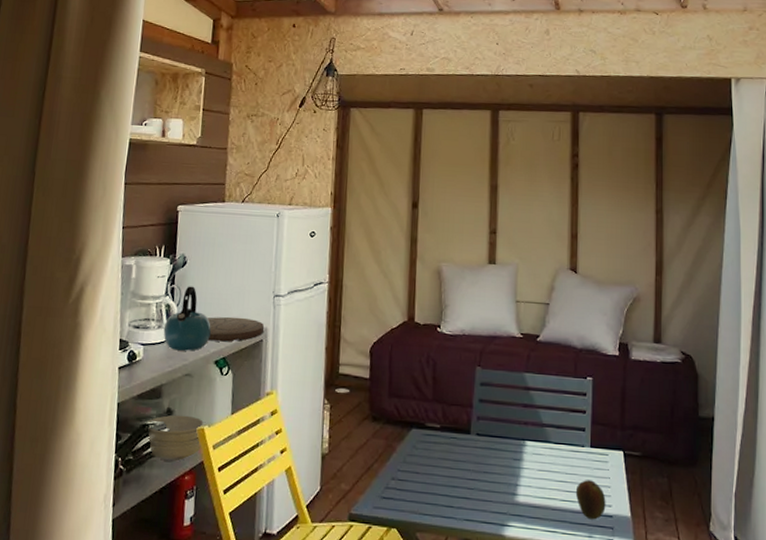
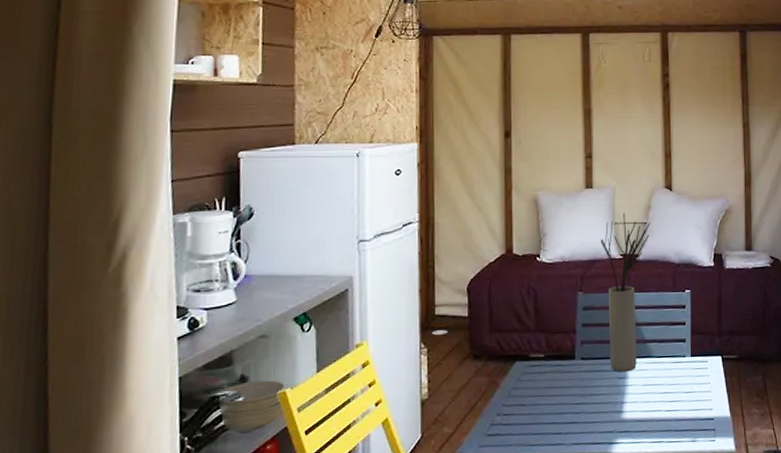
kettle: present [163,286,211,351] -> none [230,239,287,311]
cutting board: present [207,316,265,342] -> none [282,267,350,297]
vase: none [501,292,554,454] -> present [600,213,651,372]
fruit: present [575,480,606,520] -> none [678,387,707,425]

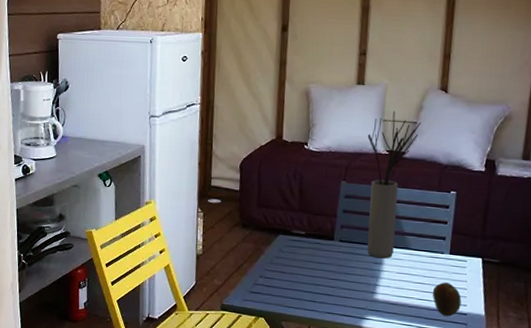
bowl: present [215,380,286,433] -> none [42,219,92,258]
fruit: none [678,387,707,425] -> present [432,282,462,317]

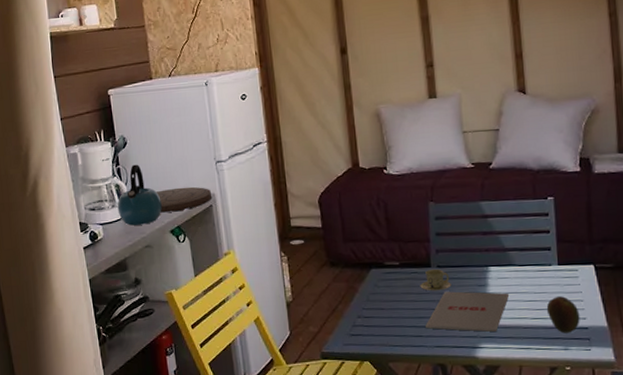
kettle: none [51,108,94,166] -> present [117,164,162,226]
cutting board: none [90,135,142,158] -> present [156,186,213,213]
magazine: none [319,264,401,307] -> present [424,291,510,333]
cup and saucer: none [321,242,350,263] -> present [420,268,452,291]
vase: present [366,111,421,259] -> none [449,121,504,280]

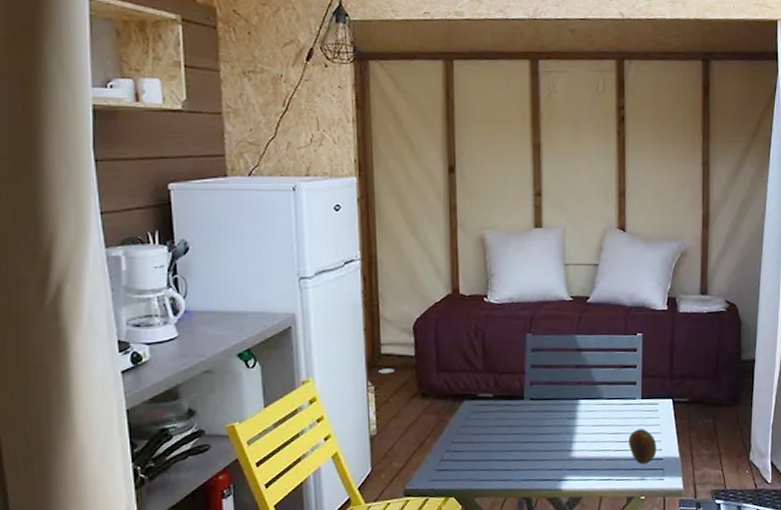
kettle: present [117,164,162,226] -> none [171,275,229,347]
cutting board: present [156,186,213,213] -> none [222,304,292,333]
cup and saucer: present [420,268,452,291] -> none [512,401,542,424]
magazine: present [424,291,510,333] -> none [513,424,596,465]

